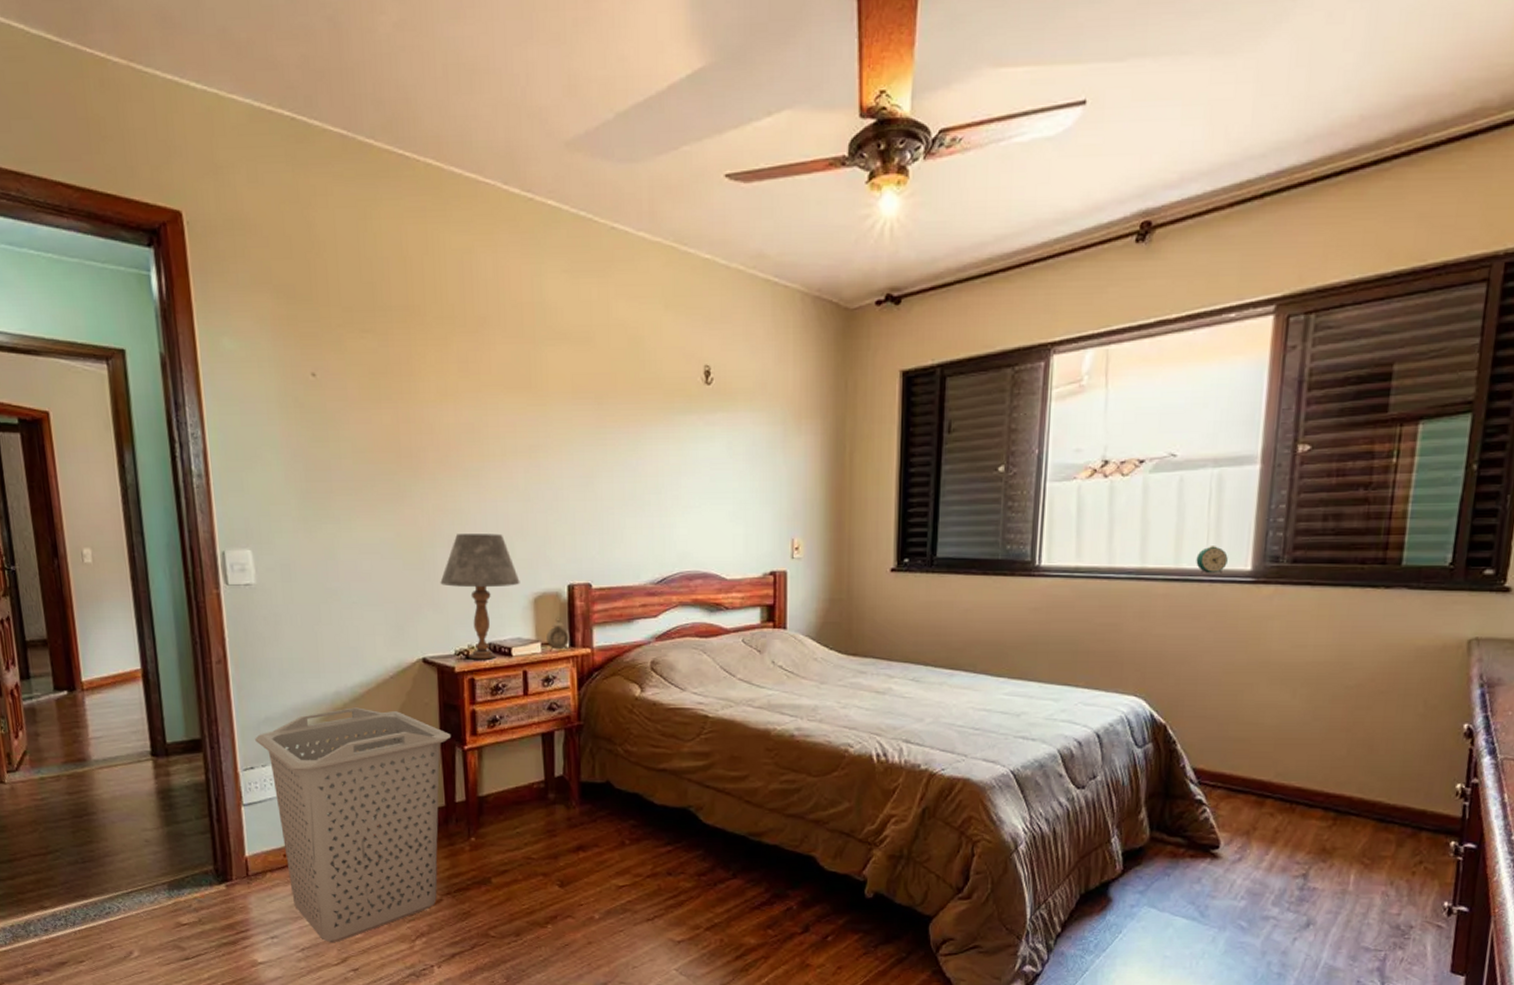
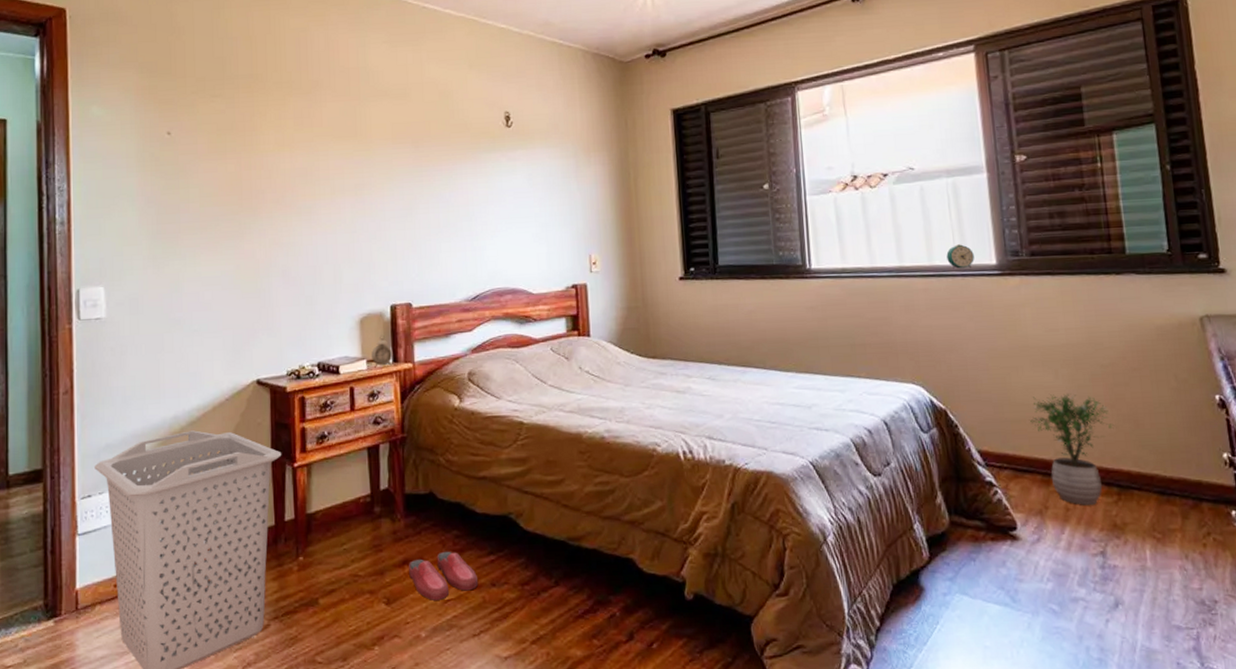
table lamp: present [440,534,520,660] -> none [274,262,347,379]
slippers: none [583,839,655,885] -> present [409,551,479,600]
potted plant: none [1255,714,1347,828] -> present [1030,394,1115,505]

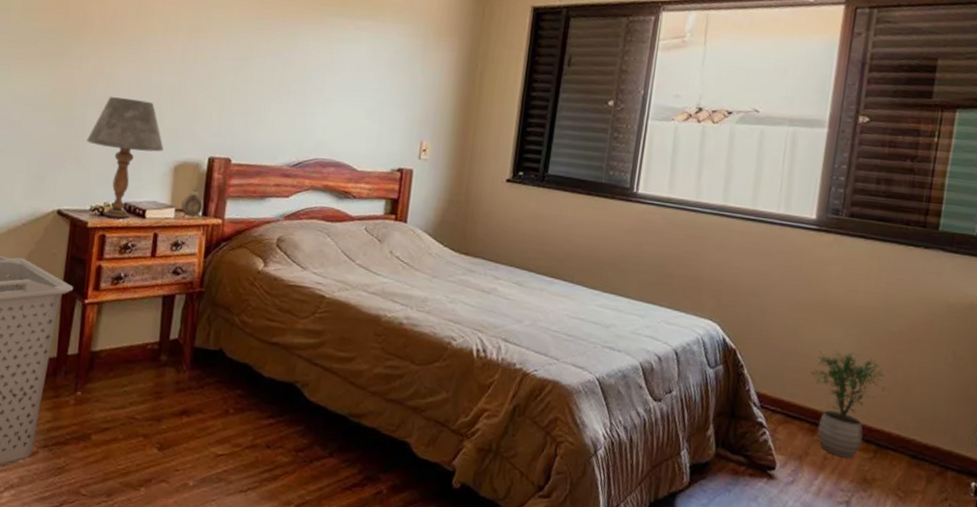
table lamp: none [274,262,347,379] -> present [86,97,164,219]
slippers: present [409,551,479,600] -> none [186,408,255,454]
alarm clock: present [946,244,974,269] -> none [770,193,797,219]

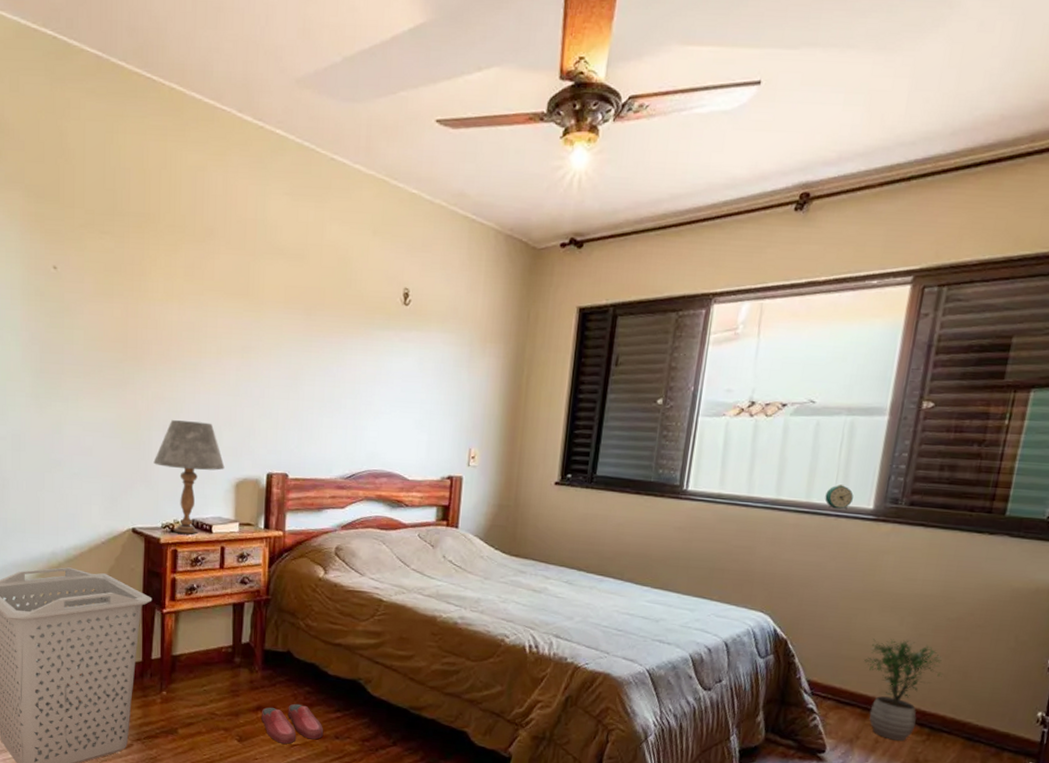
alarm clock: present [181,185,204,218] -> none [244,500,265,531]
slippers: none [186,408,255,454] -> present [261,703,324,744]
alarm clock: none [770,193,797,219] -> present [825,485,854,510]

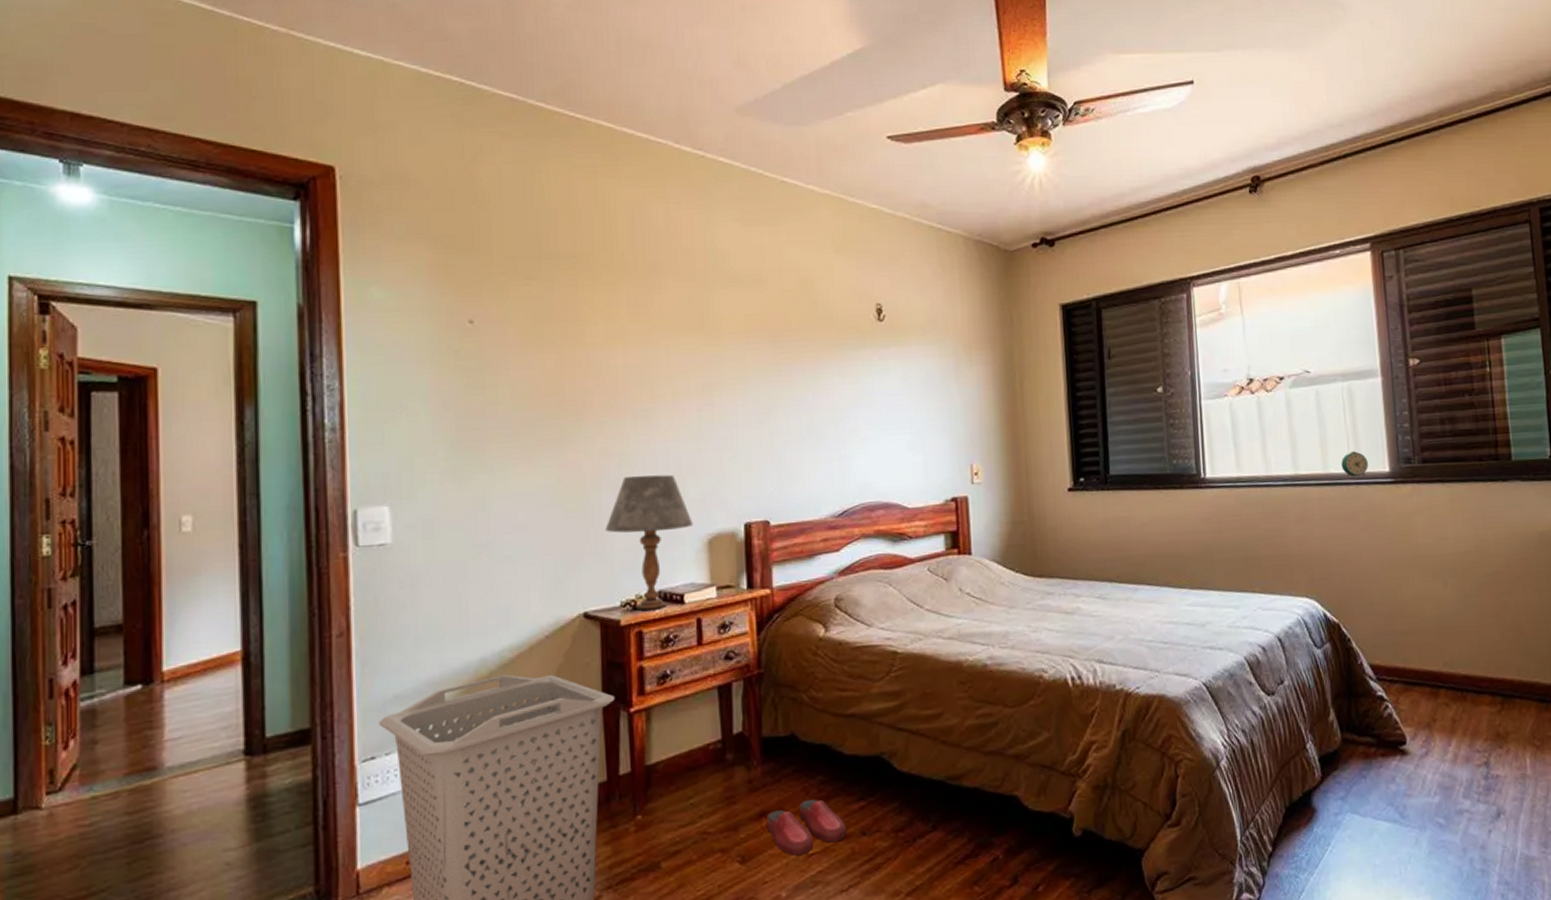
potted plant: present [864,639,944,741] -> none [1420,603,1500,716]

